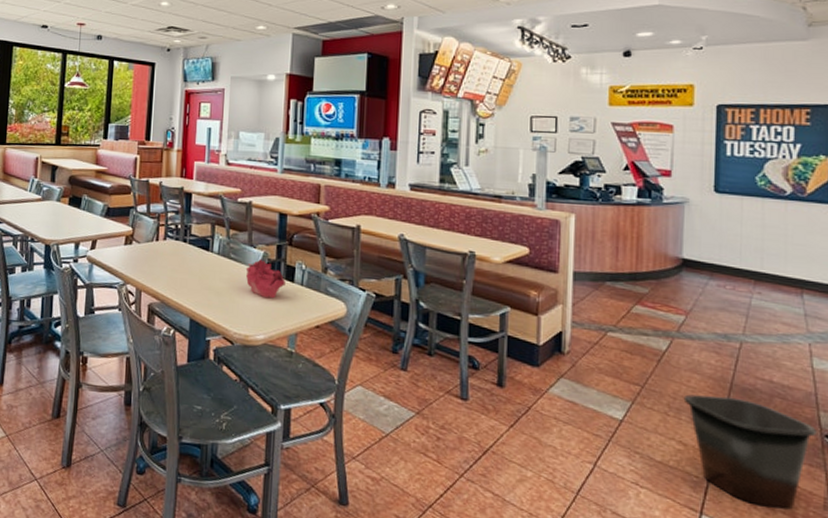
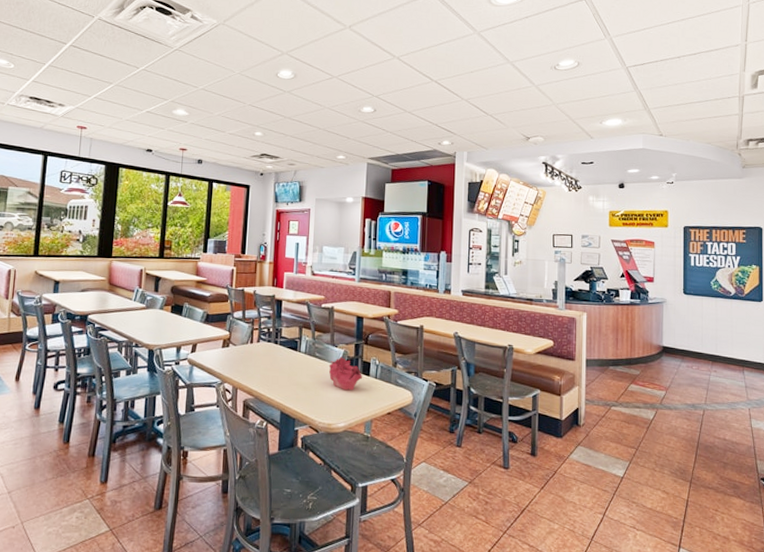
waste bin: present [683,394,817,509] -> none [665,453,755,538]

